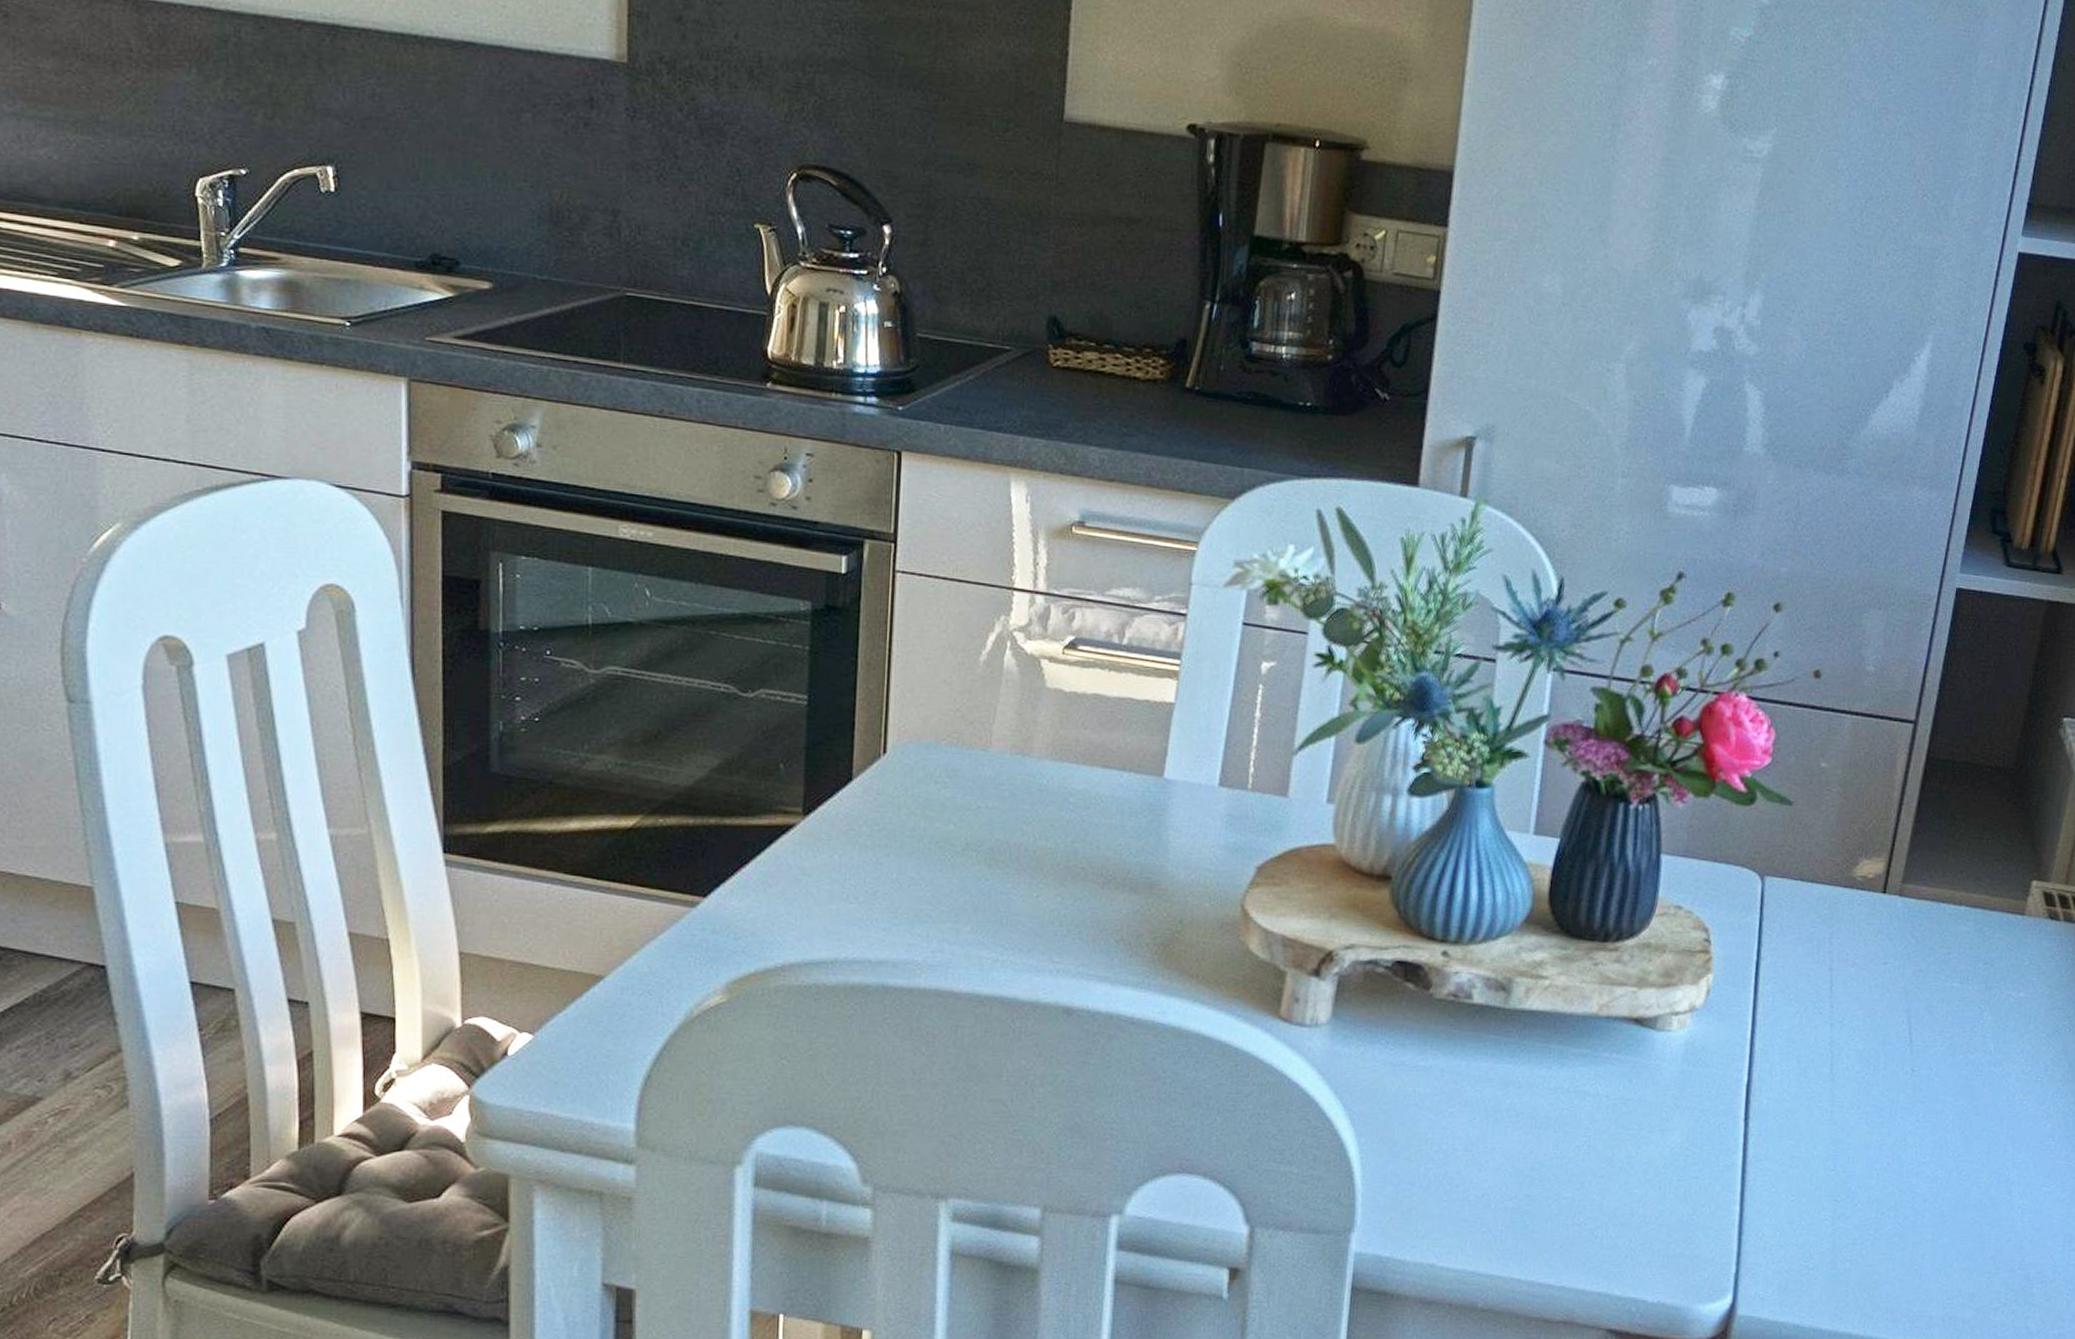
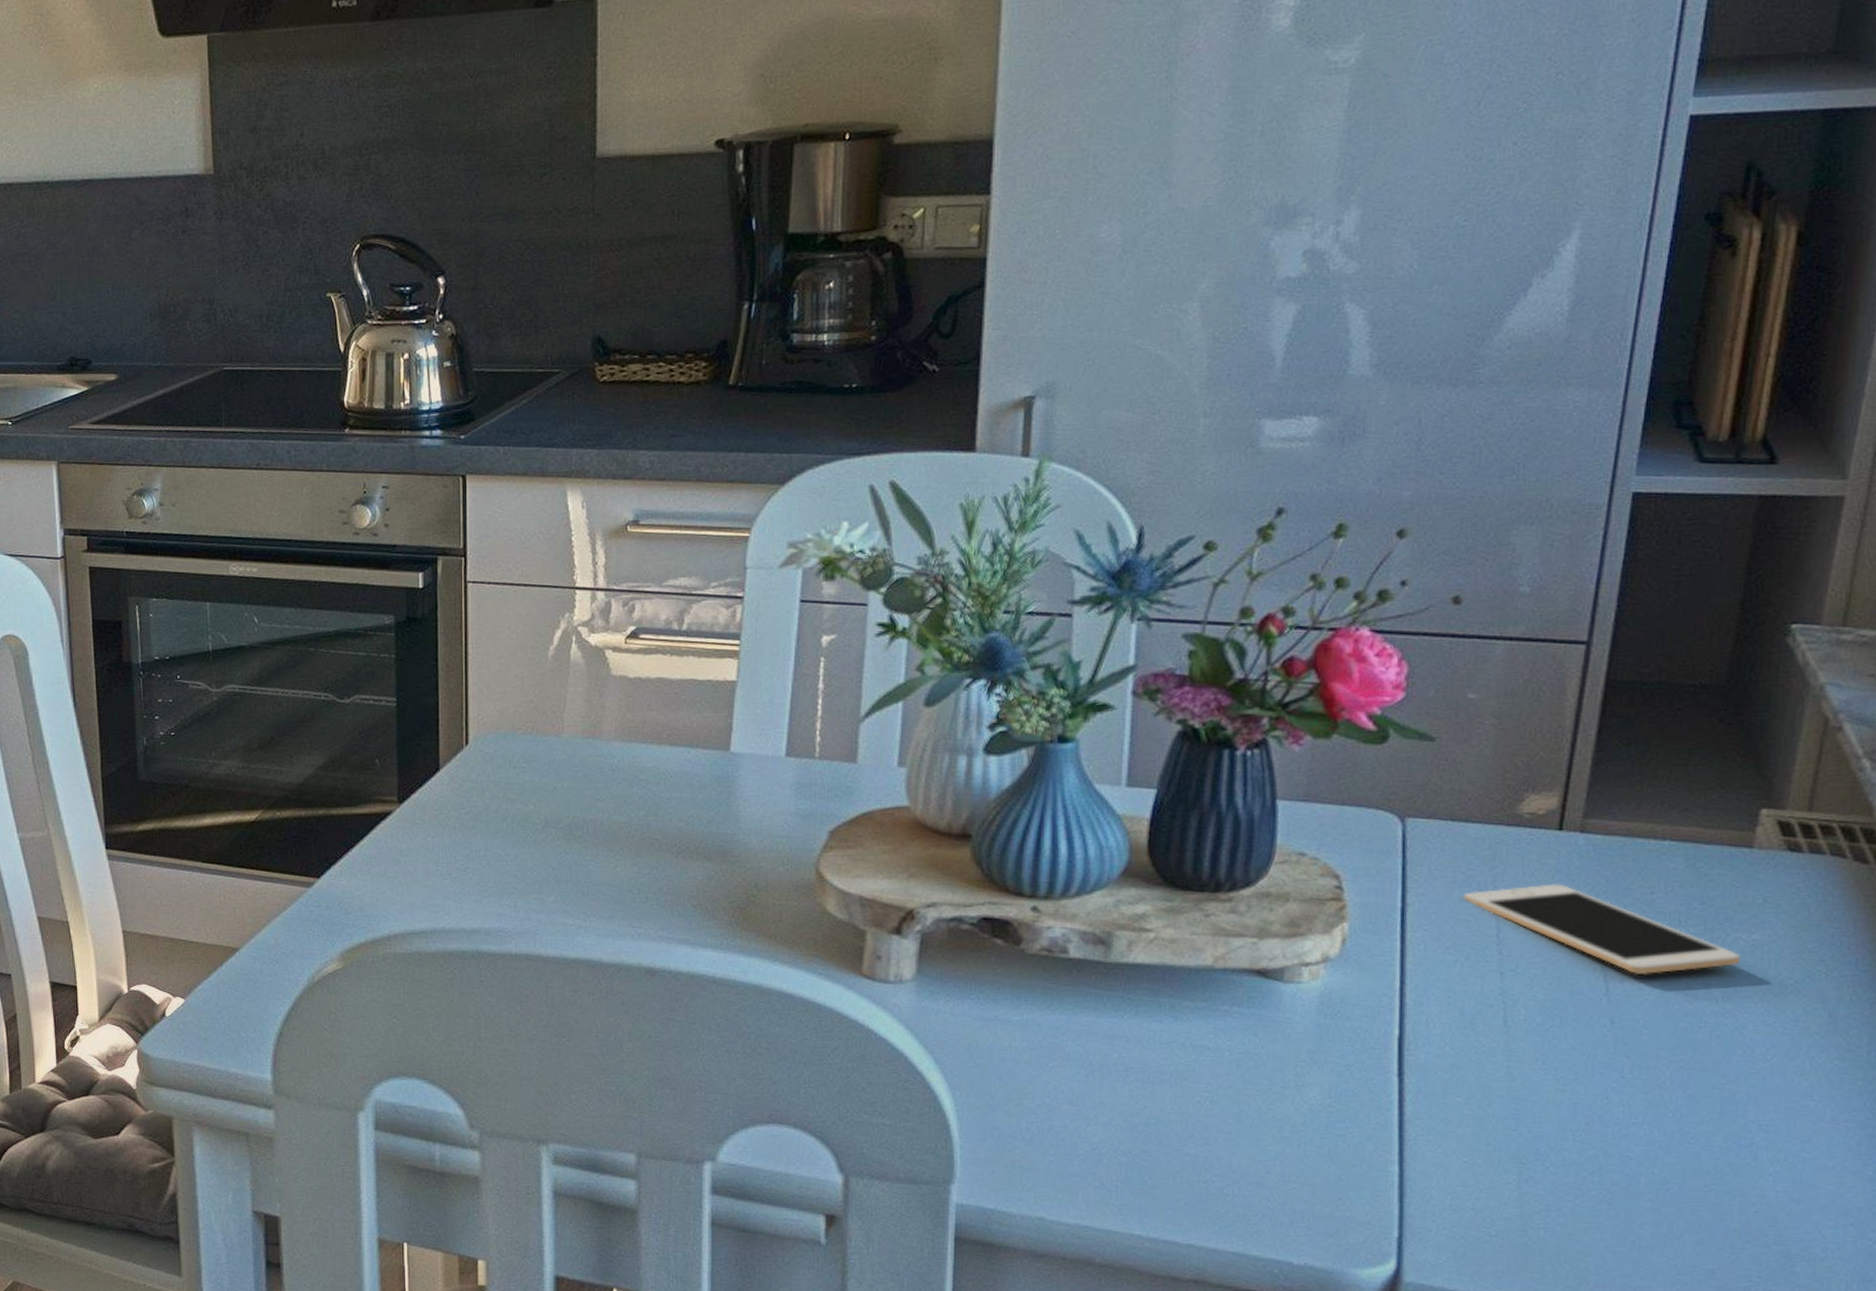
cell phone: none [1806,942,2011,1028] -> present [1463,884,1741,976]

